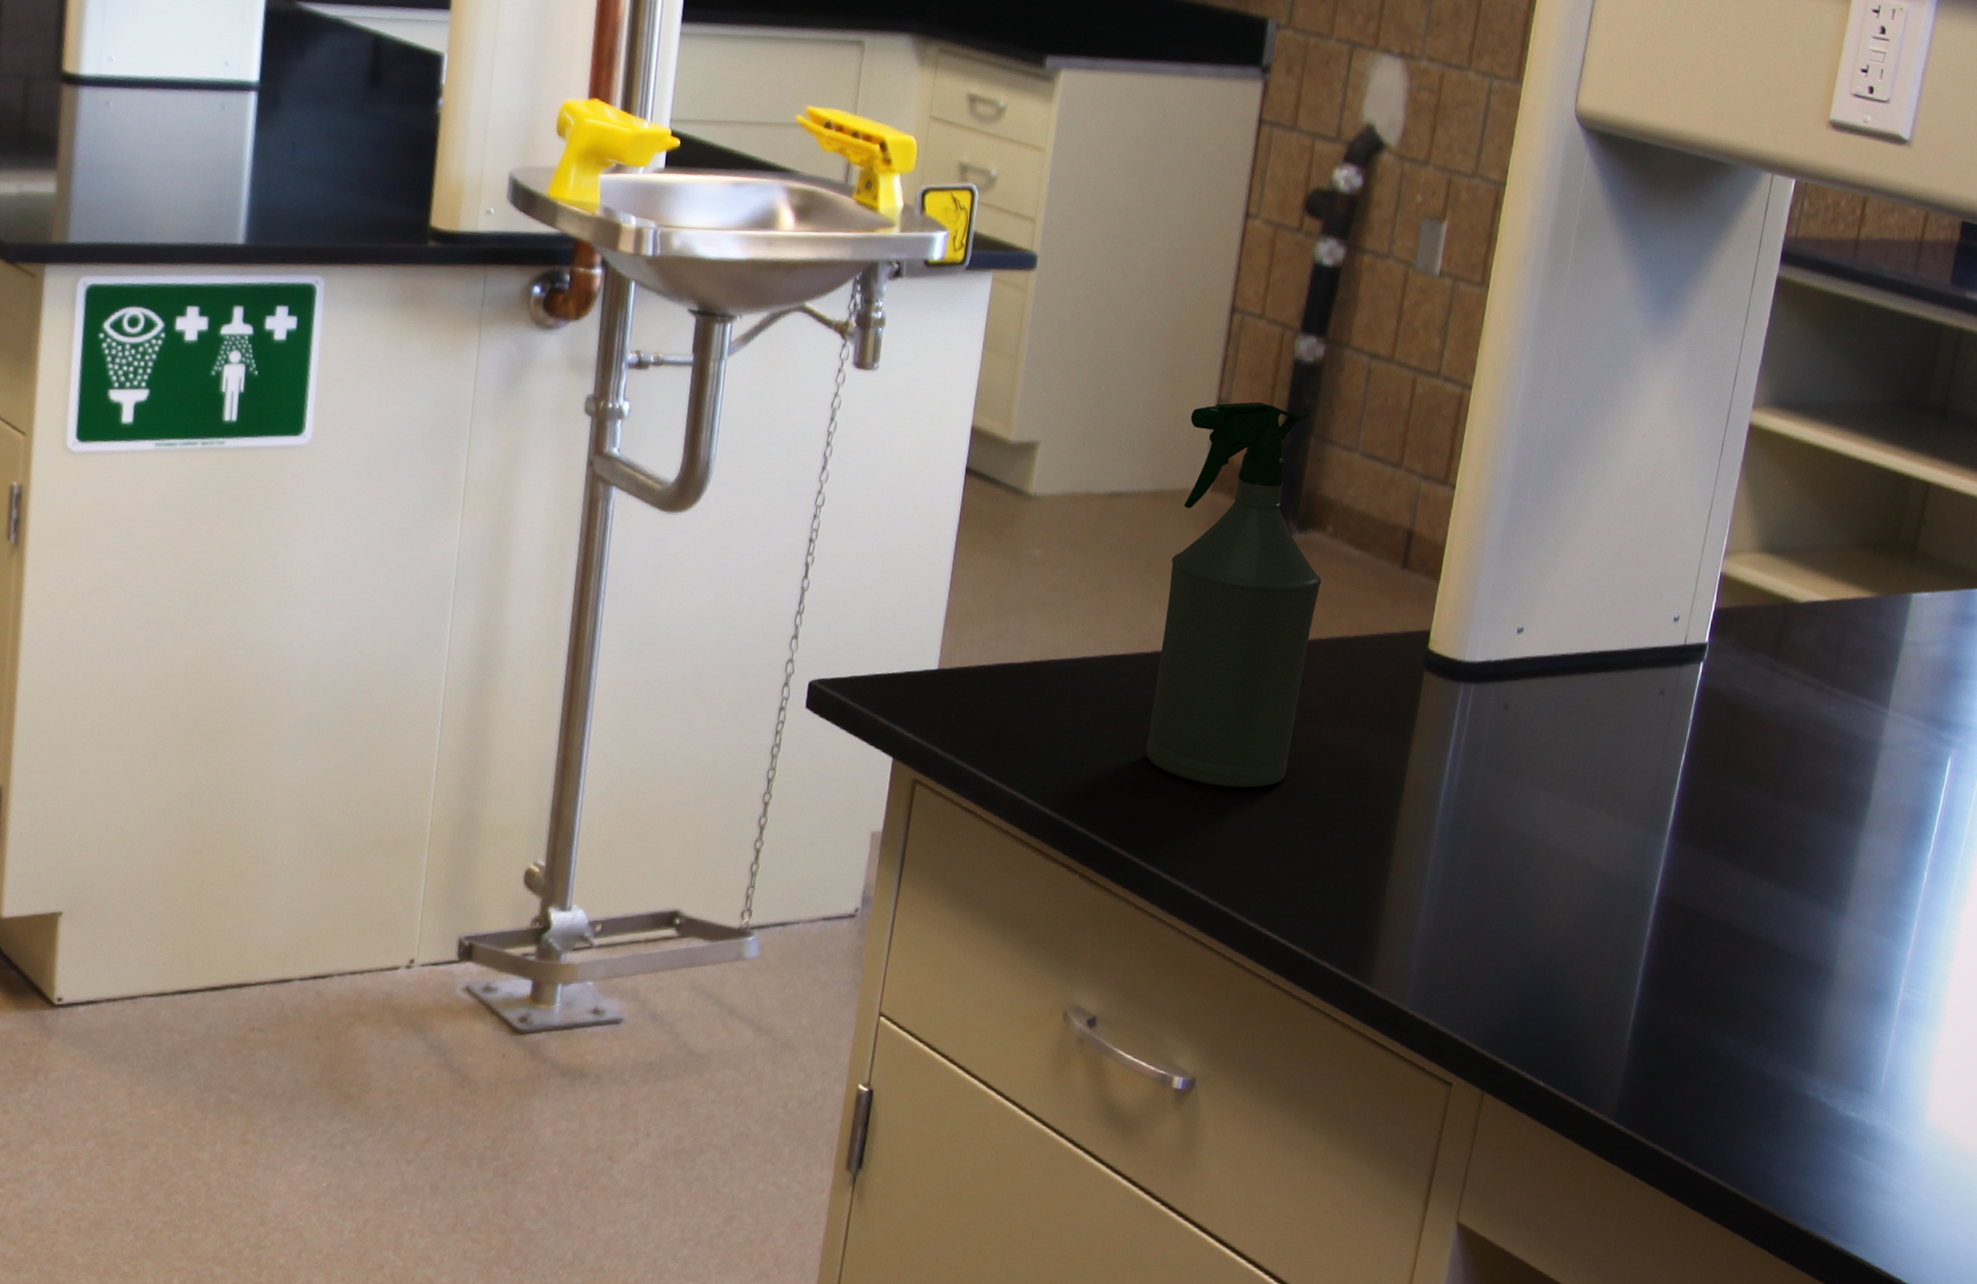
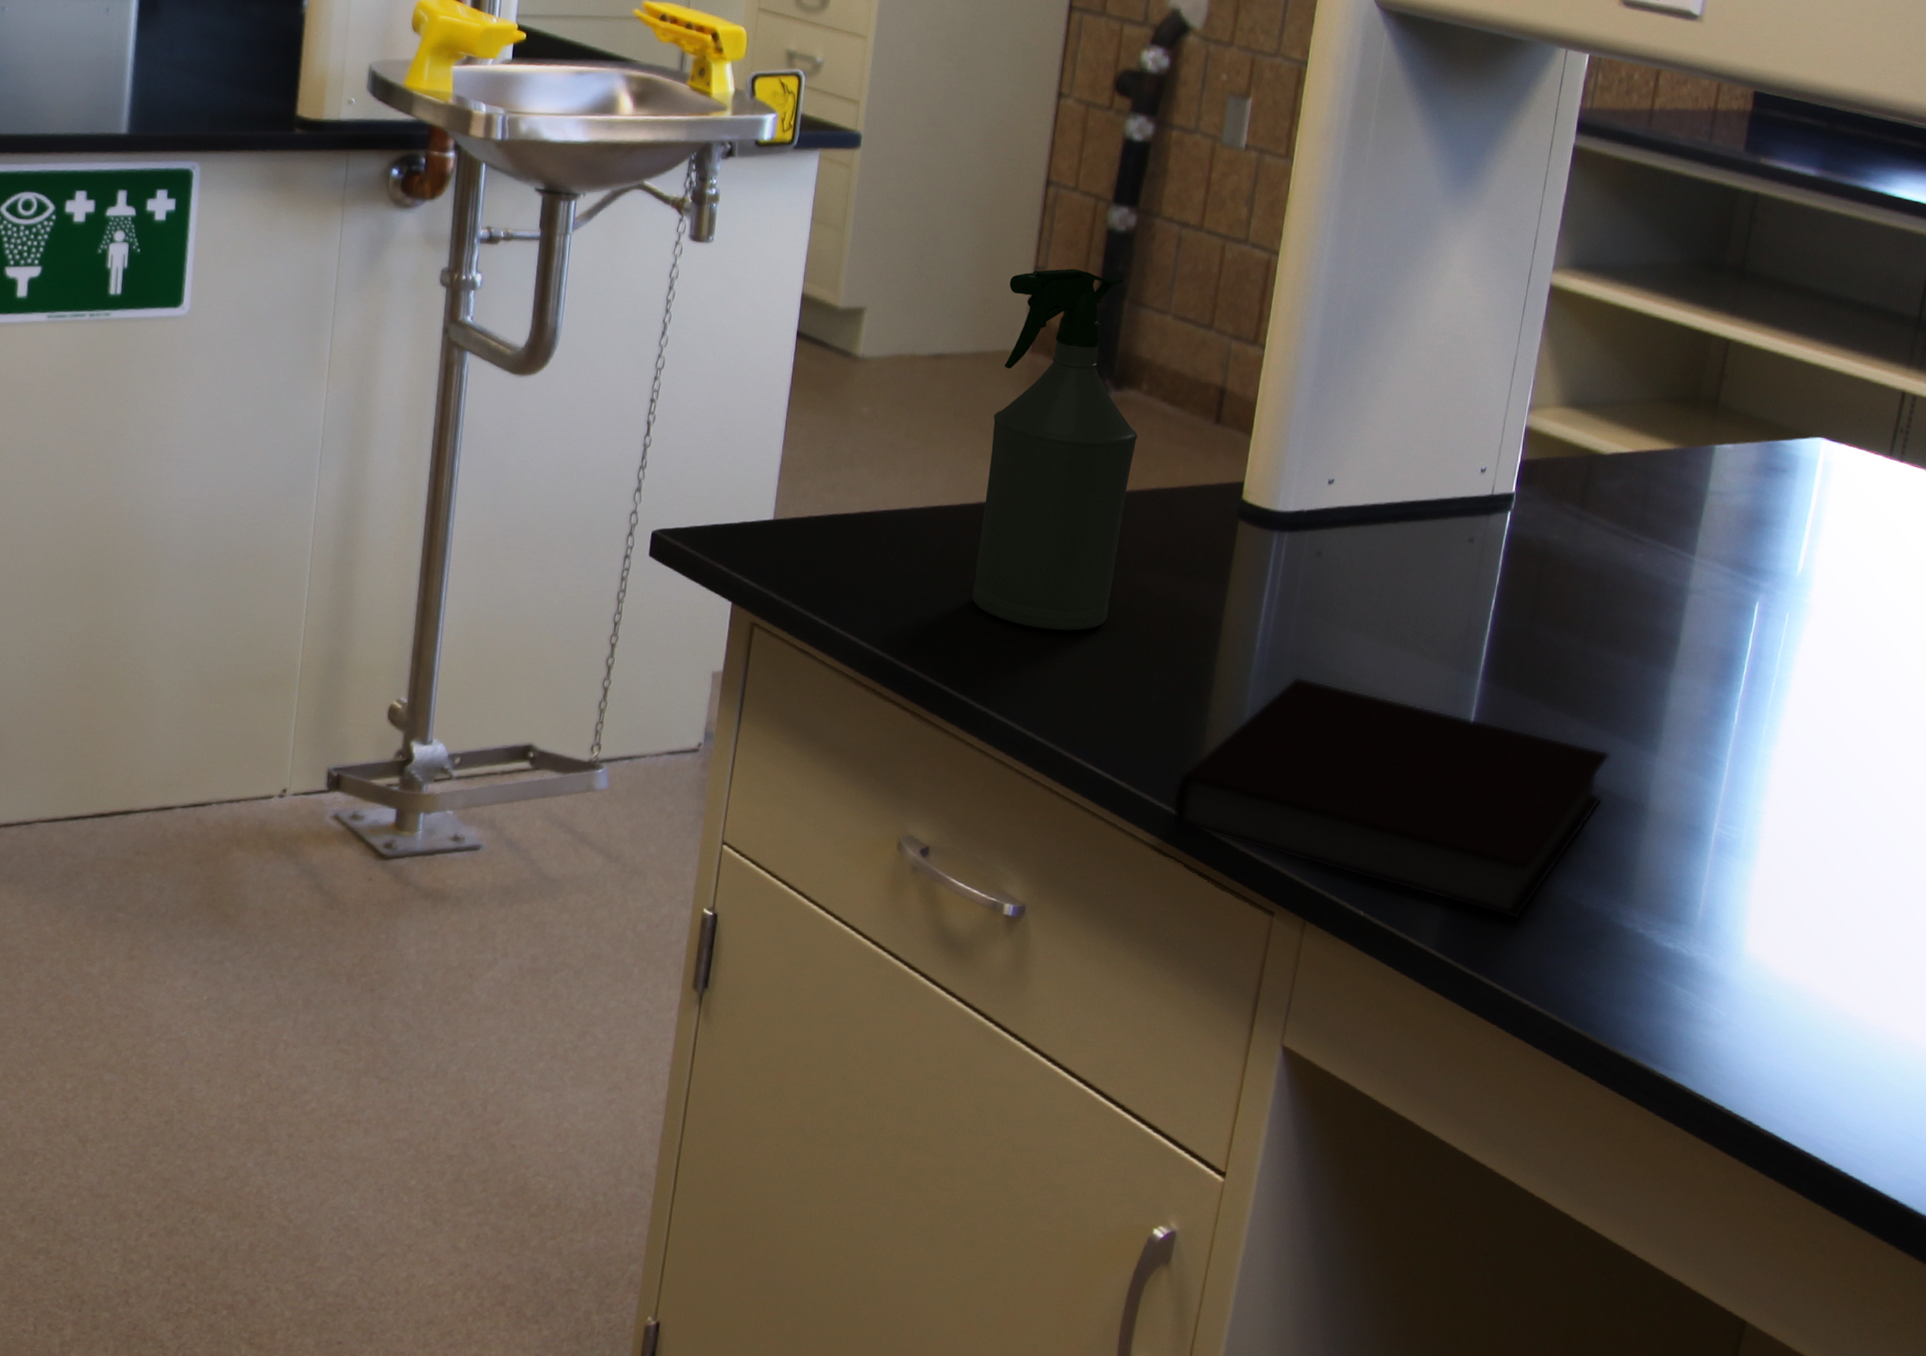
notebook: none [1349,835,1798,1089] -> present [1172,676,1611,920]

